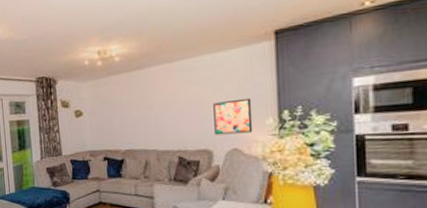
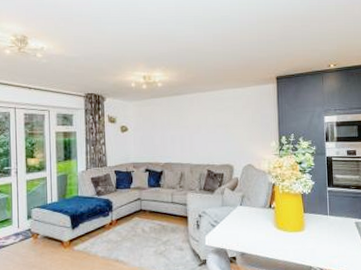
wall art: present [213,98,253,135] -> none [234,125,262,153]

